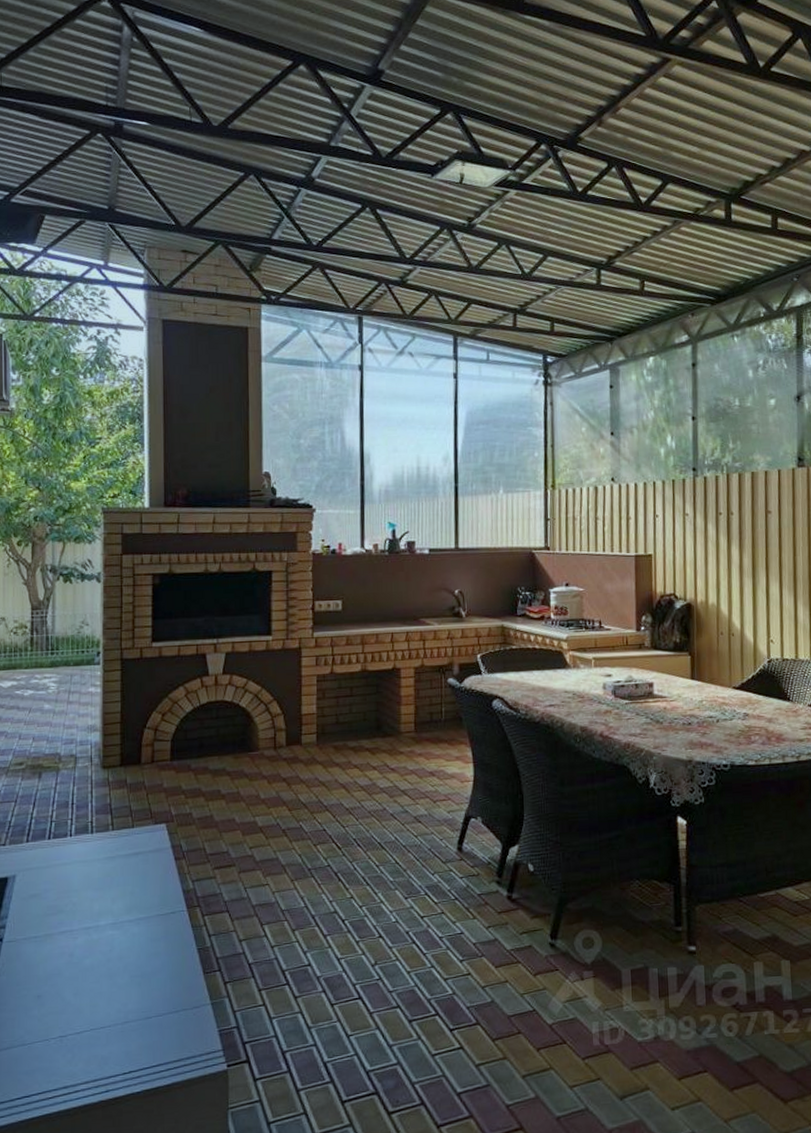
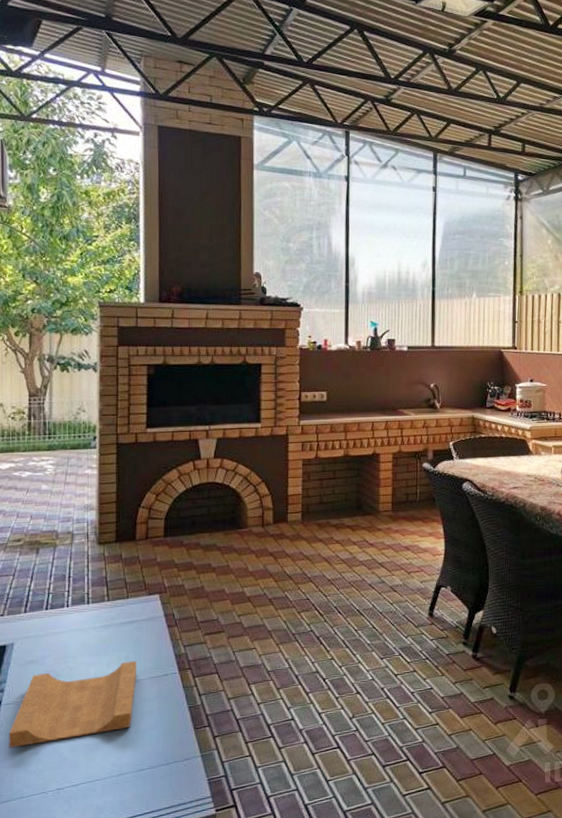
cutting board: none [10,896,143,990] -> present [8,660,137,749]

